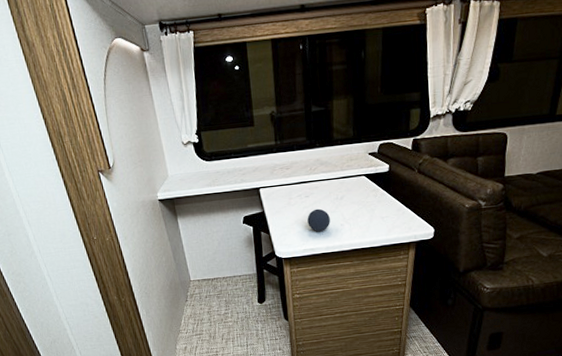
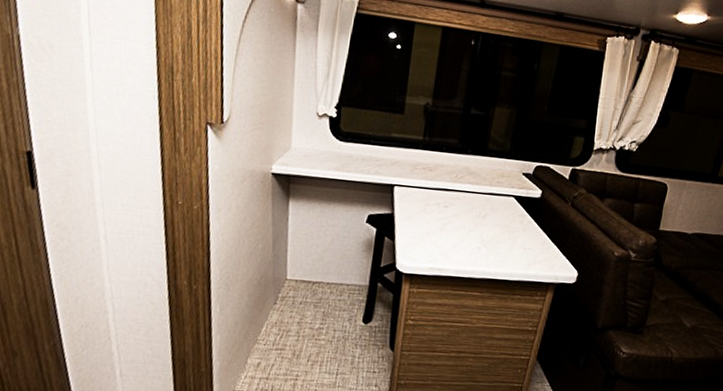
decorative ball: present [307,208,330,232] -> none [440,223,467,251]

